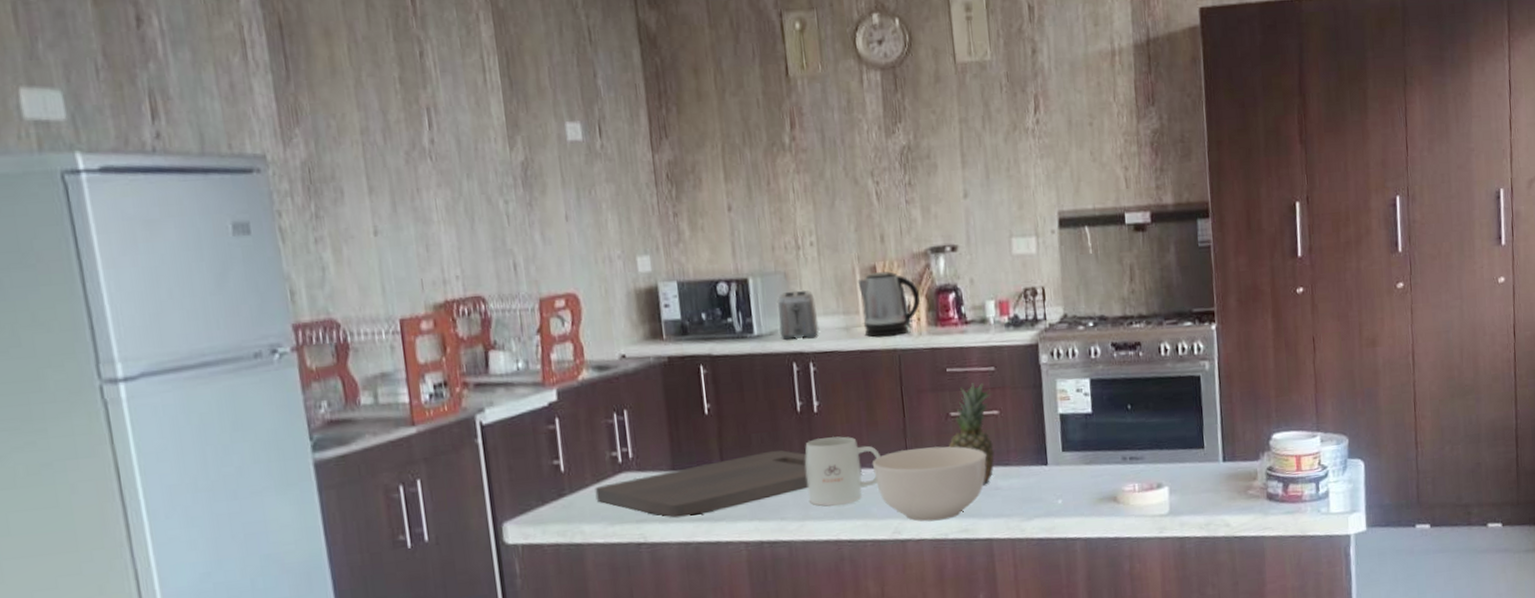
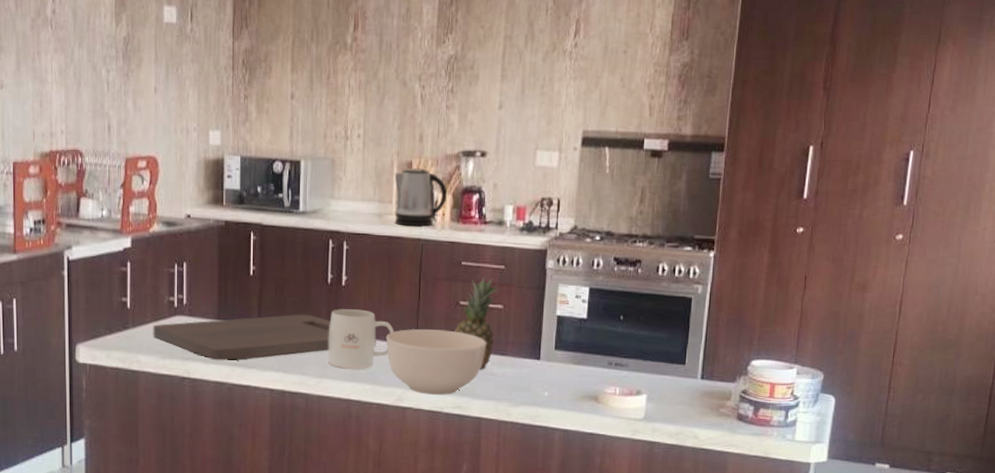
toaster: present [777,290,819,341] -> none [322,176,356,220]

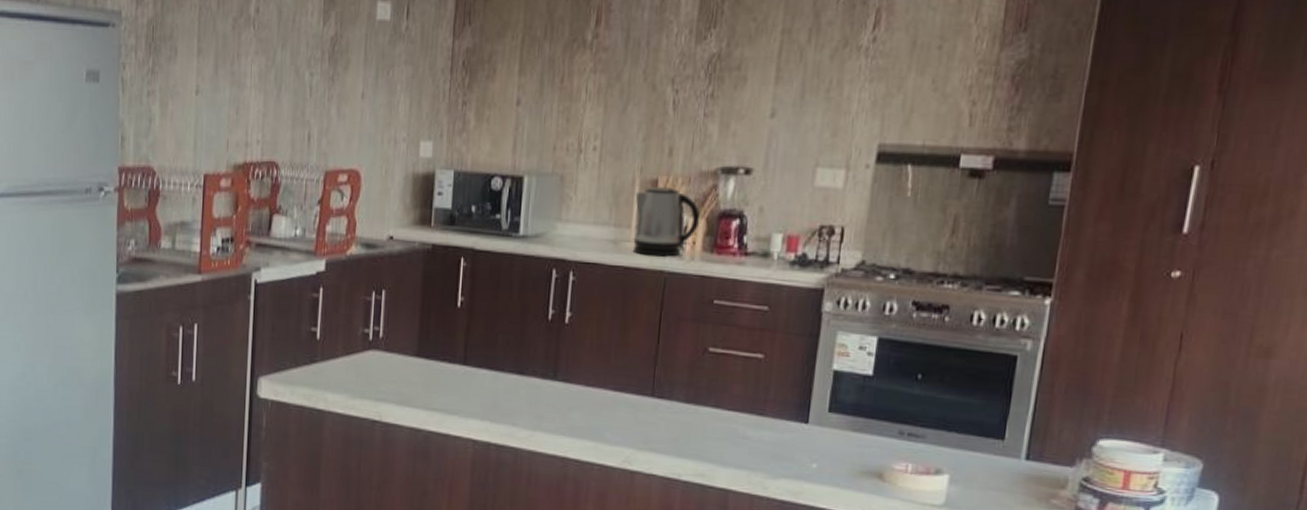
cutting board: present [153,314,376,361] -> none [343,354,603,405]
mug: present [328,309,395,370] -> none [543,350,626,423]
bowl: present [385,329,487,395] -> none [614,378,741,460]
fruit: present [455,278,499,370] -> none [701,320,760,432]

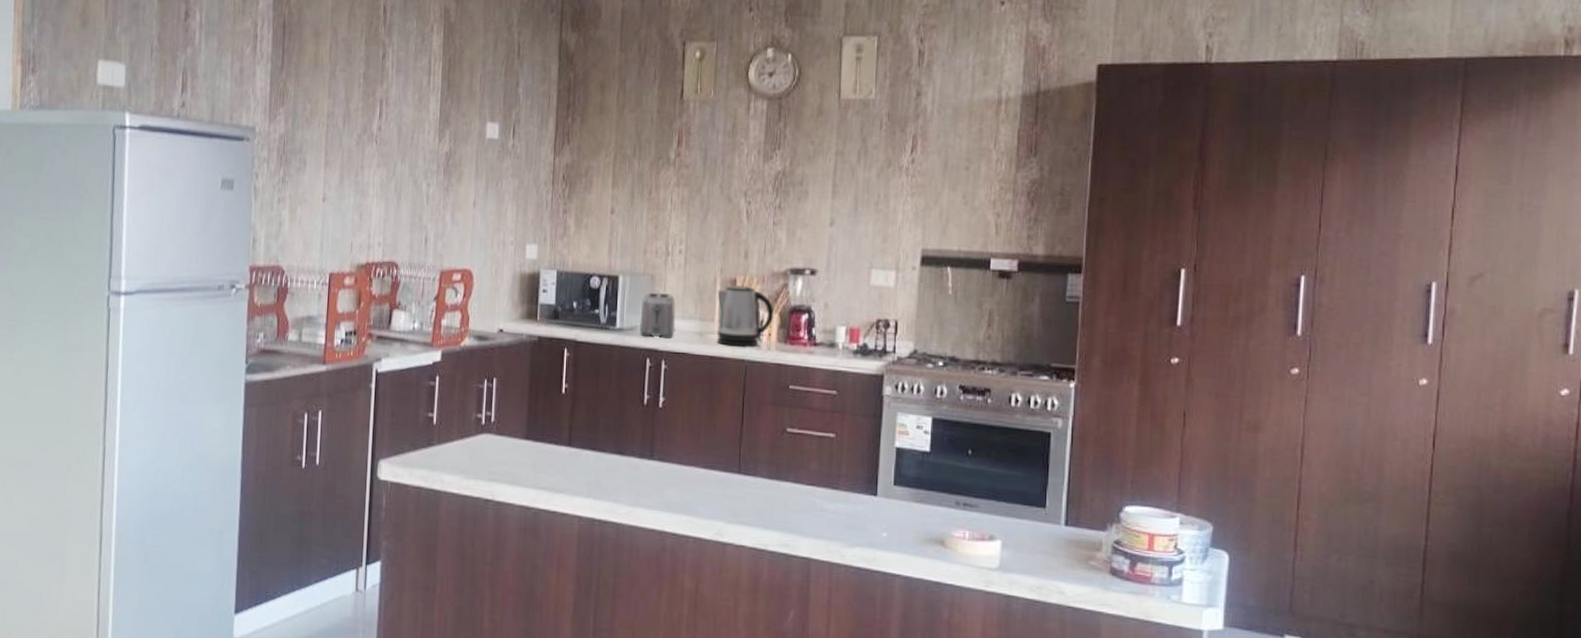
toaster: none [545,194,587,247] -> present [639,292,676,338]

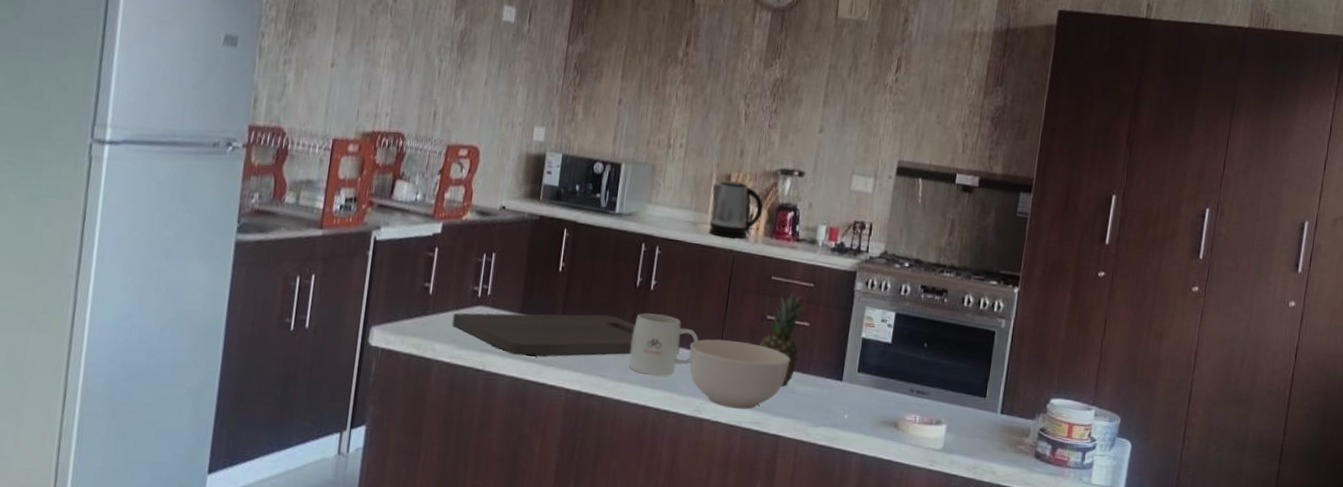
cutting board: none [458,436,695,484] -> present [452,312,680,356]
toaster: present [639,292,676,338] -> none [637,181,673,226]
mug: none [641,432,715,499] -> present [628,313,699,376]
bowl: none [705,456,817,531] -> present [689,339,791,410]
fruit: none [781,403,831,504] -> present [759,294,807,386]

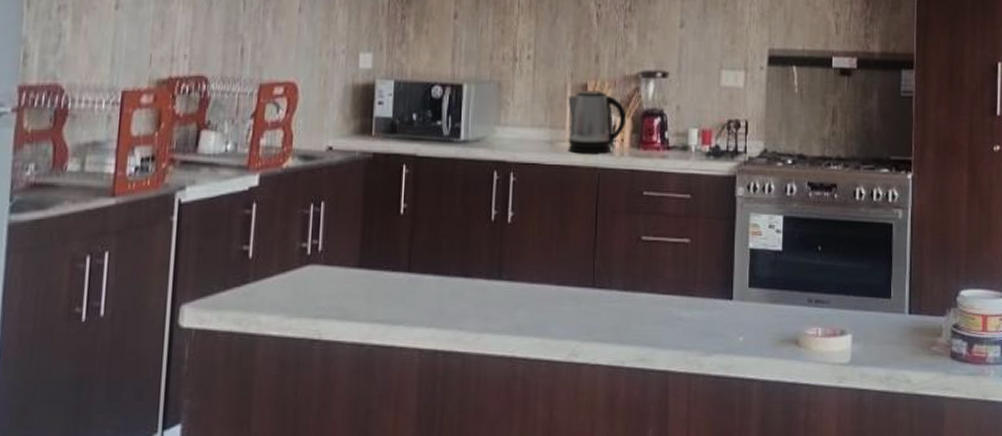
cutting board: present [452,312,680,356] -> none [278,257,547,318]
mug: present [628,313,699,376] -> none [489,249,568,321]
bowl: present [689,339,791,410] -> none [557,270,673,347]
fruit: present [759,294,807,386] -> none [637,209,685,314]

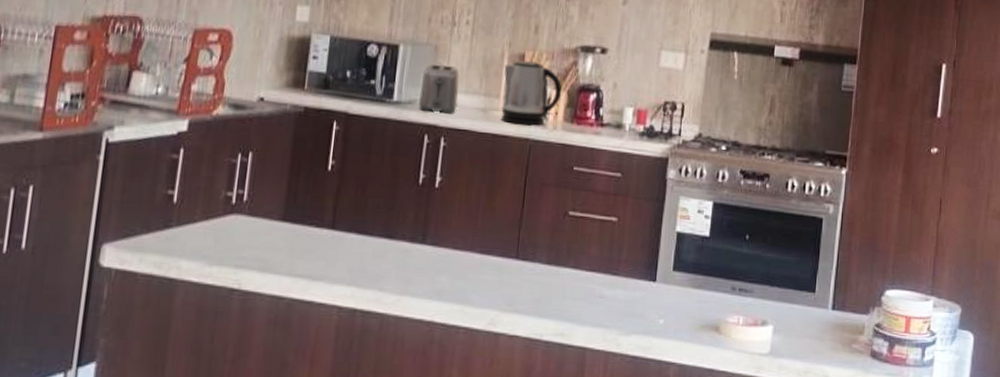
toaster: none [486,100,525,149] -> present [418,64,460,114]

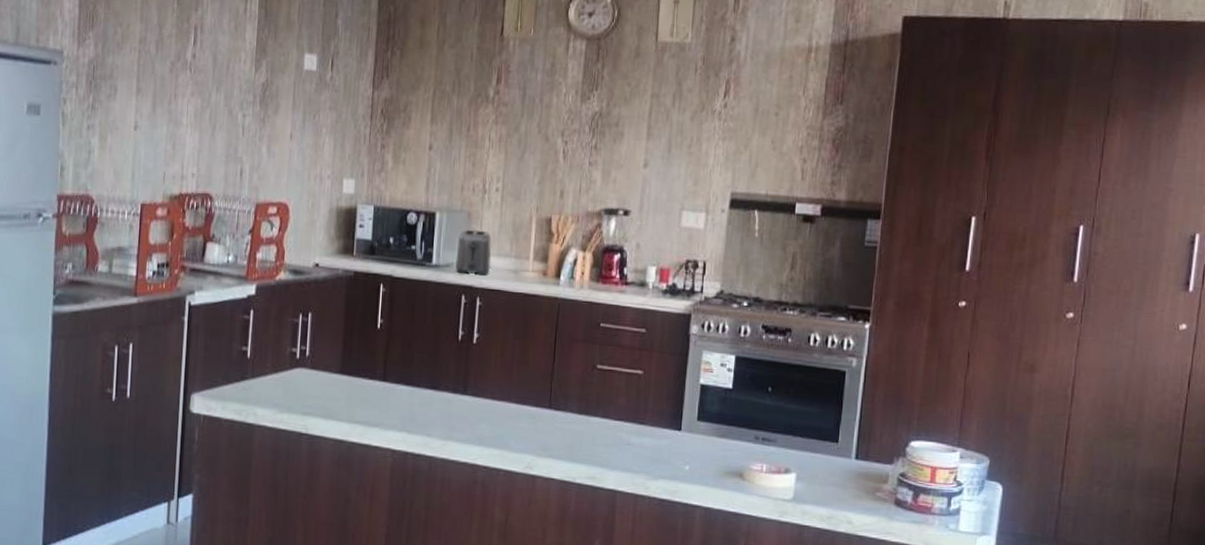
kettle: present [500,60,562,127] -> none [531,224,588,286]

